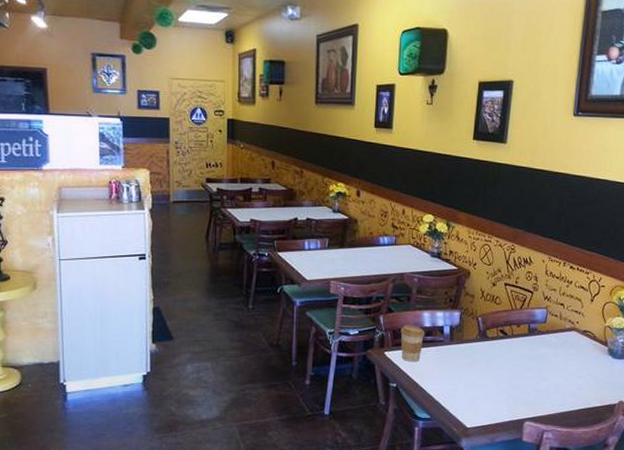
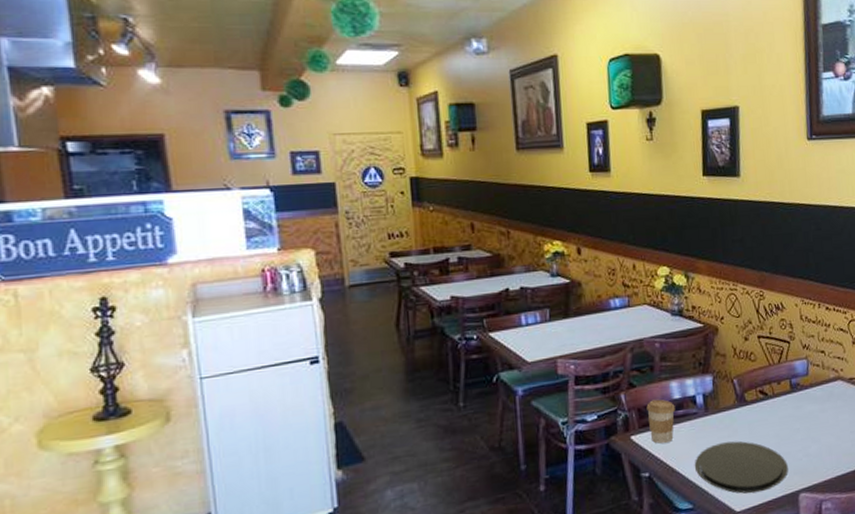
plate: none [435,369,517,415] -> present [694,441,788,494]

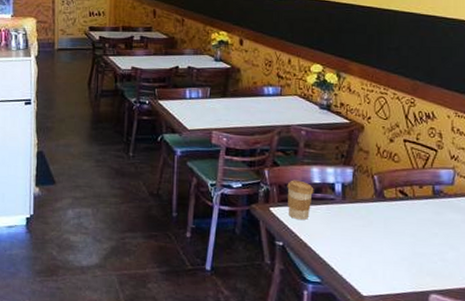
plate: present [694,441,788,494] -> none [326,230,421,284]

